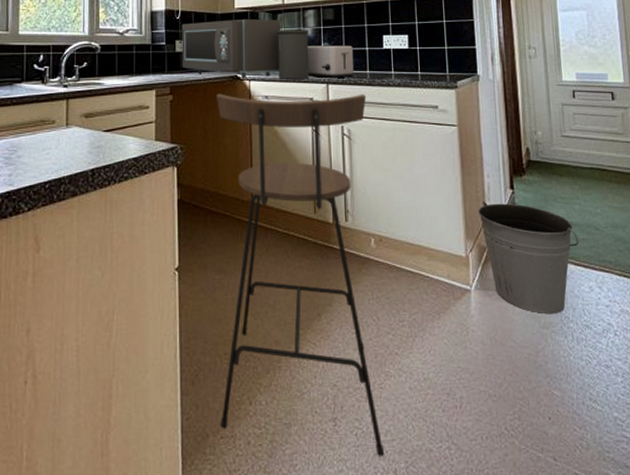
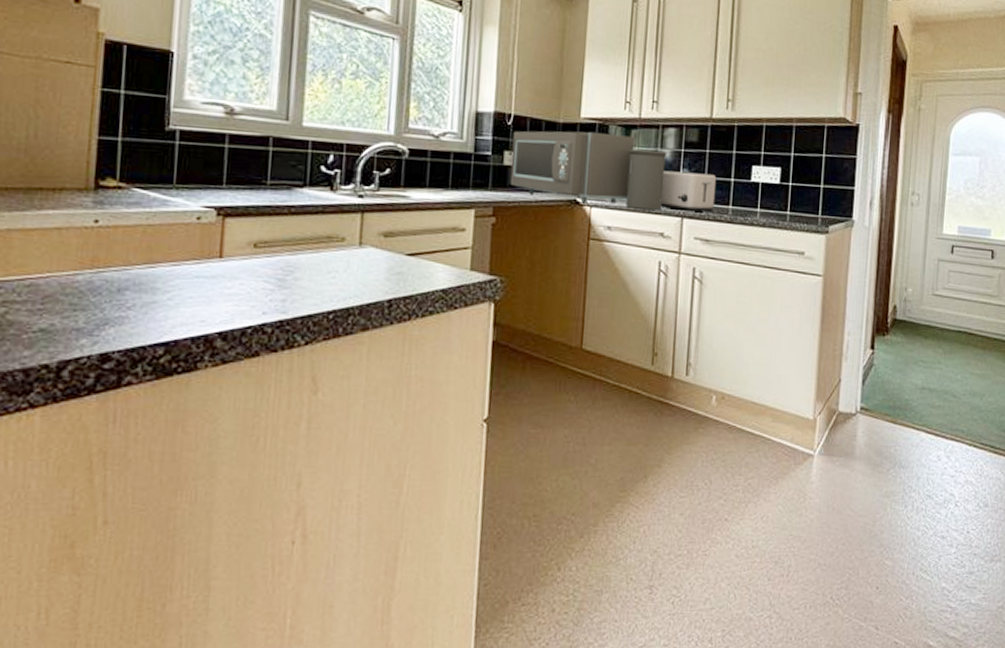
bar stool: present [217,93,385,456] -> none [522,219,726,625]
bucket: present [478,201,579,313] -> none [833,361,934,482]

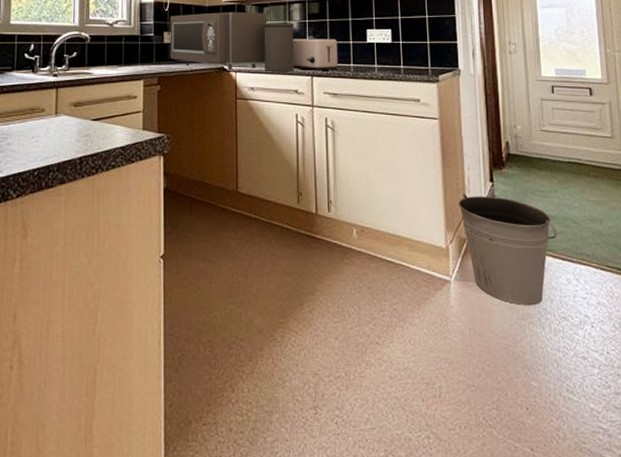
bucket: none [833,361,934,482] -> present [458,193,557,305]

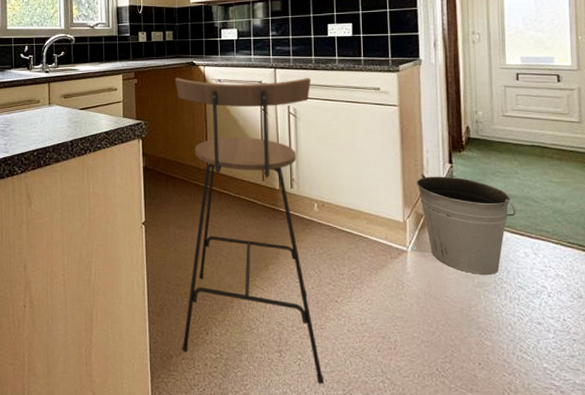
microwave: present [169,11,267,70] -> none [144,11,233,64]
bar stool: none [203,84,365,444] -> present [175,77,325,384]
canister: present [264,22,294,71] -> none [229,20,258,65]
toaster: present [293,38,338,71] -> none [257,34,300,64]

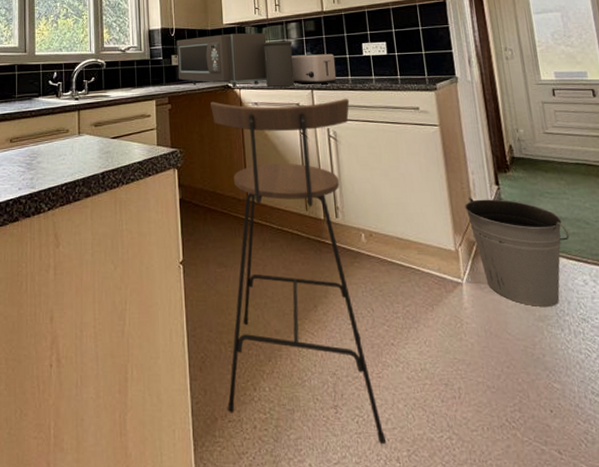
microwave: none [144,11,233,64] -> present [176,33,267,87]
canister: none [229,20,258,65] -> present [263,41,295,87]
toaster: none [257,34,300,64] -> present [291,54,336,85]

